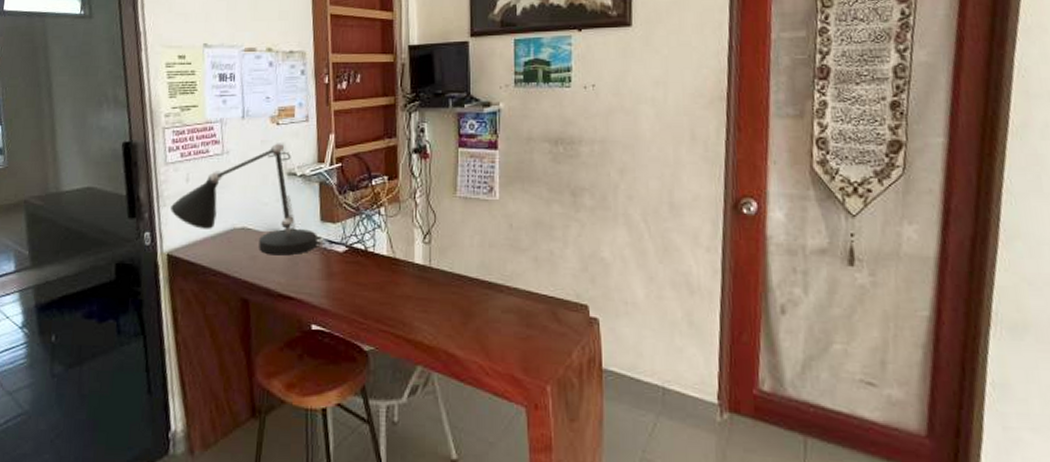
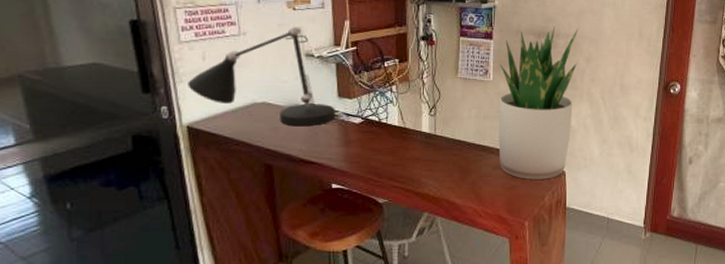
planter: none [508,130,608,329] -> present [498,26,579,180]

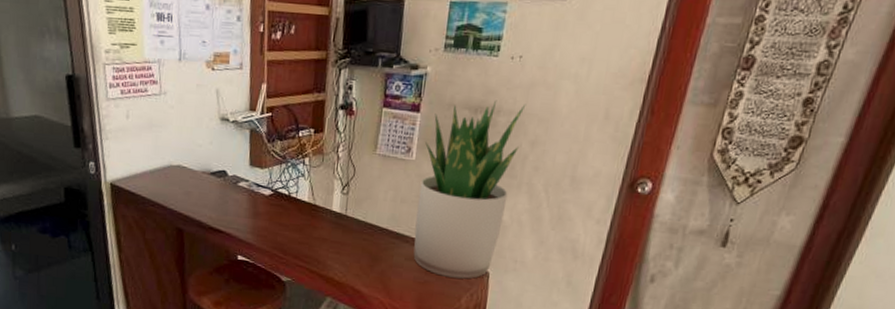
desk lamp: present [188,26,339,127] -> none [112,88,250,194]

